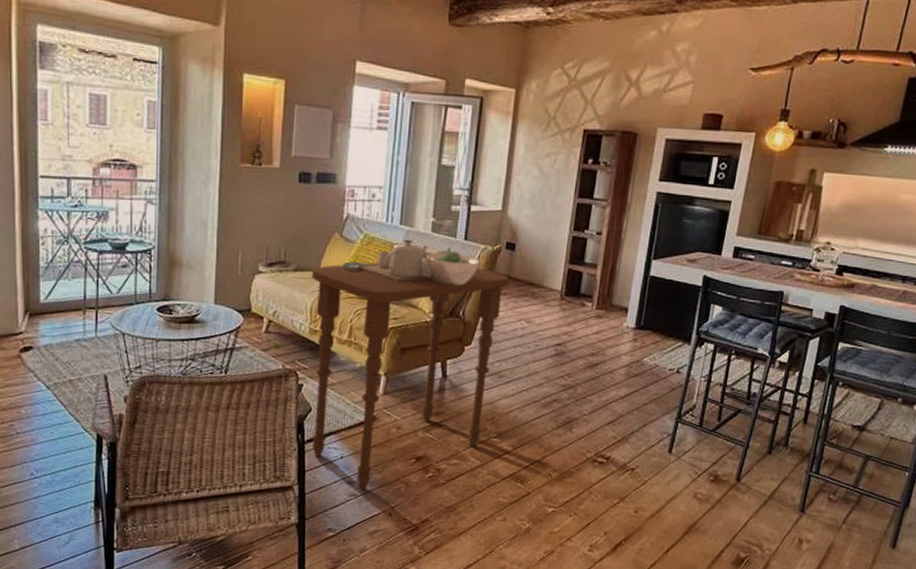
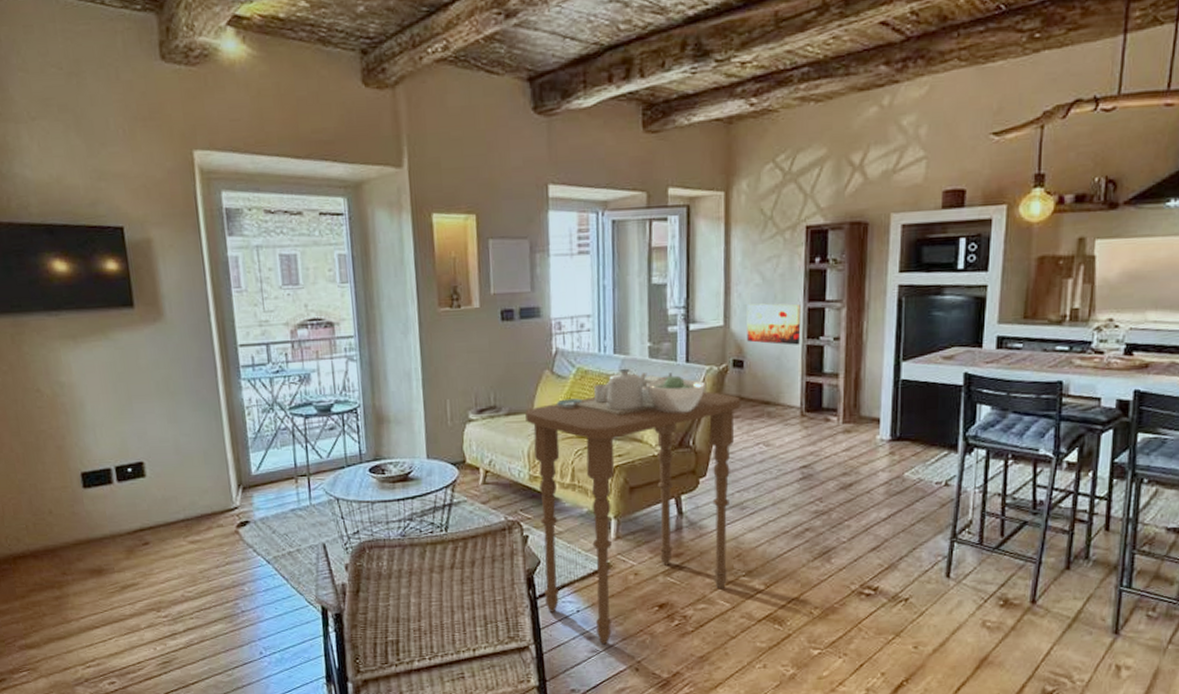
wall art: none [521,194,571,235] -> present [747,303,801,345]

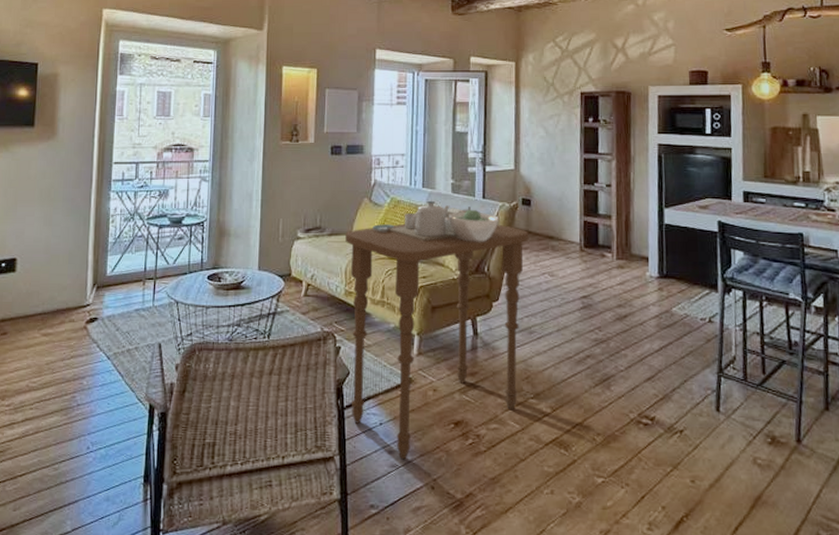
wall art: present [747,303,801,345] -> none [533,153,579,189]

